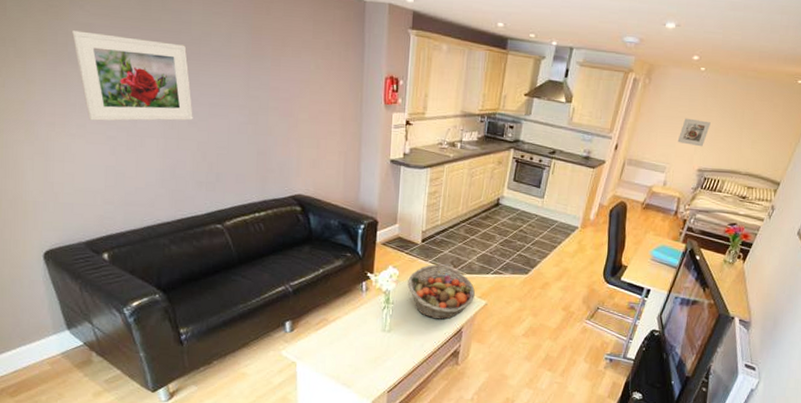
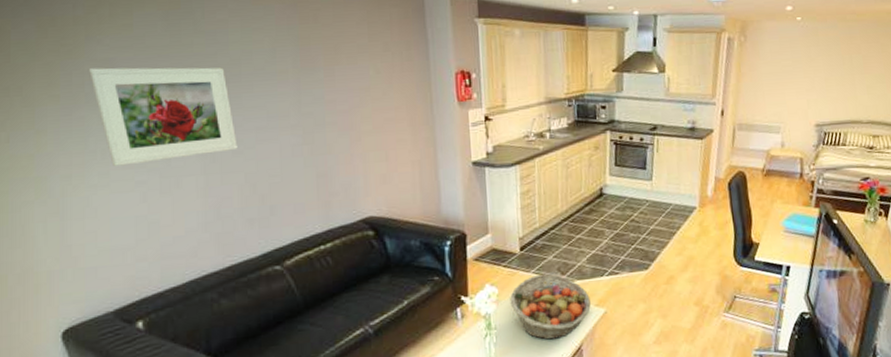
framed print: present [677,118,711,147] -> none [787,71,819,100]

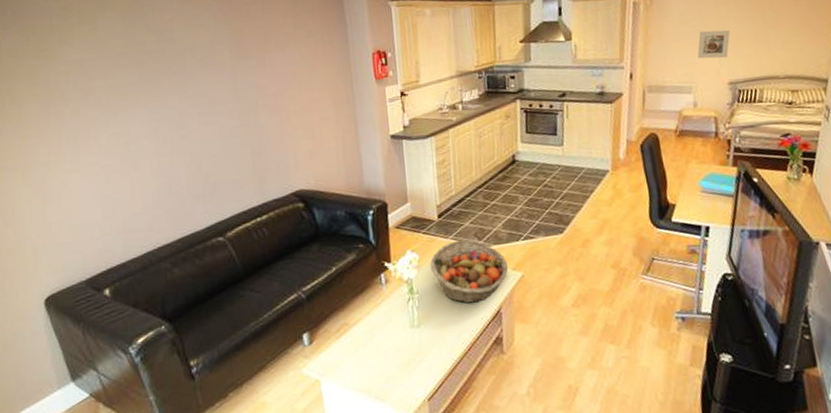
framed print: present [89,67,238,166] -> none [63,61,184,153]
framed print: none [787,71,819,100] -> present [697,30,730,59]

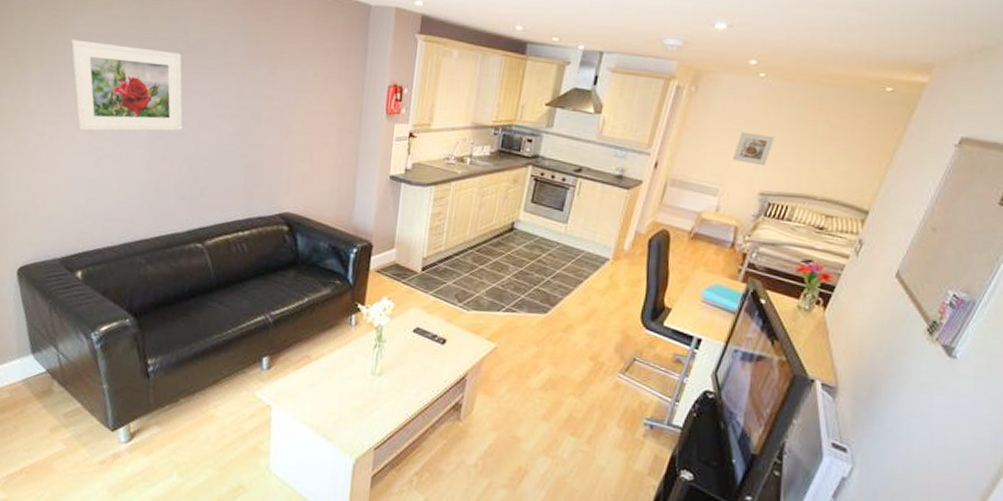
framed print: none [63,61,184,153] -> present [71,40,183,131]
fruit basket: present [430,239,508,304] -> none [403,297,483,364]

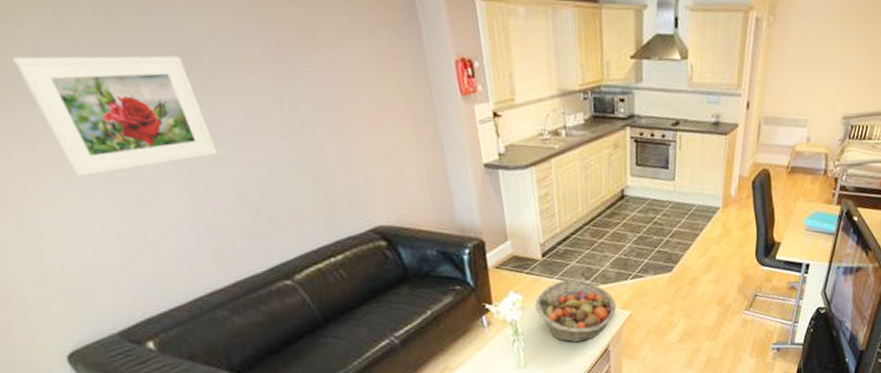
fruit basket: none [403,297,483,364] -> present [535,279,616,343]
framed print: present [732,132,774,166] -> none [815,57,850,90]

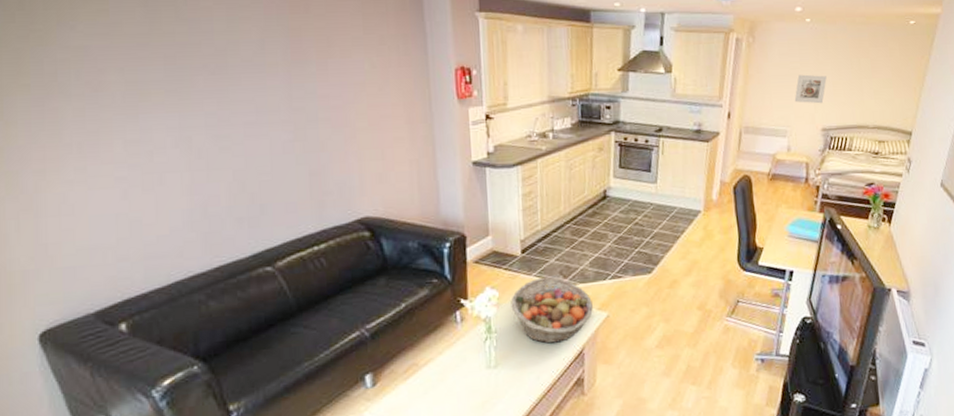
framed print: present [13,55,217,177] -> none [62,55,225,161]
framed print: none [815,57,850,90] -> present [794,74,827,104]

